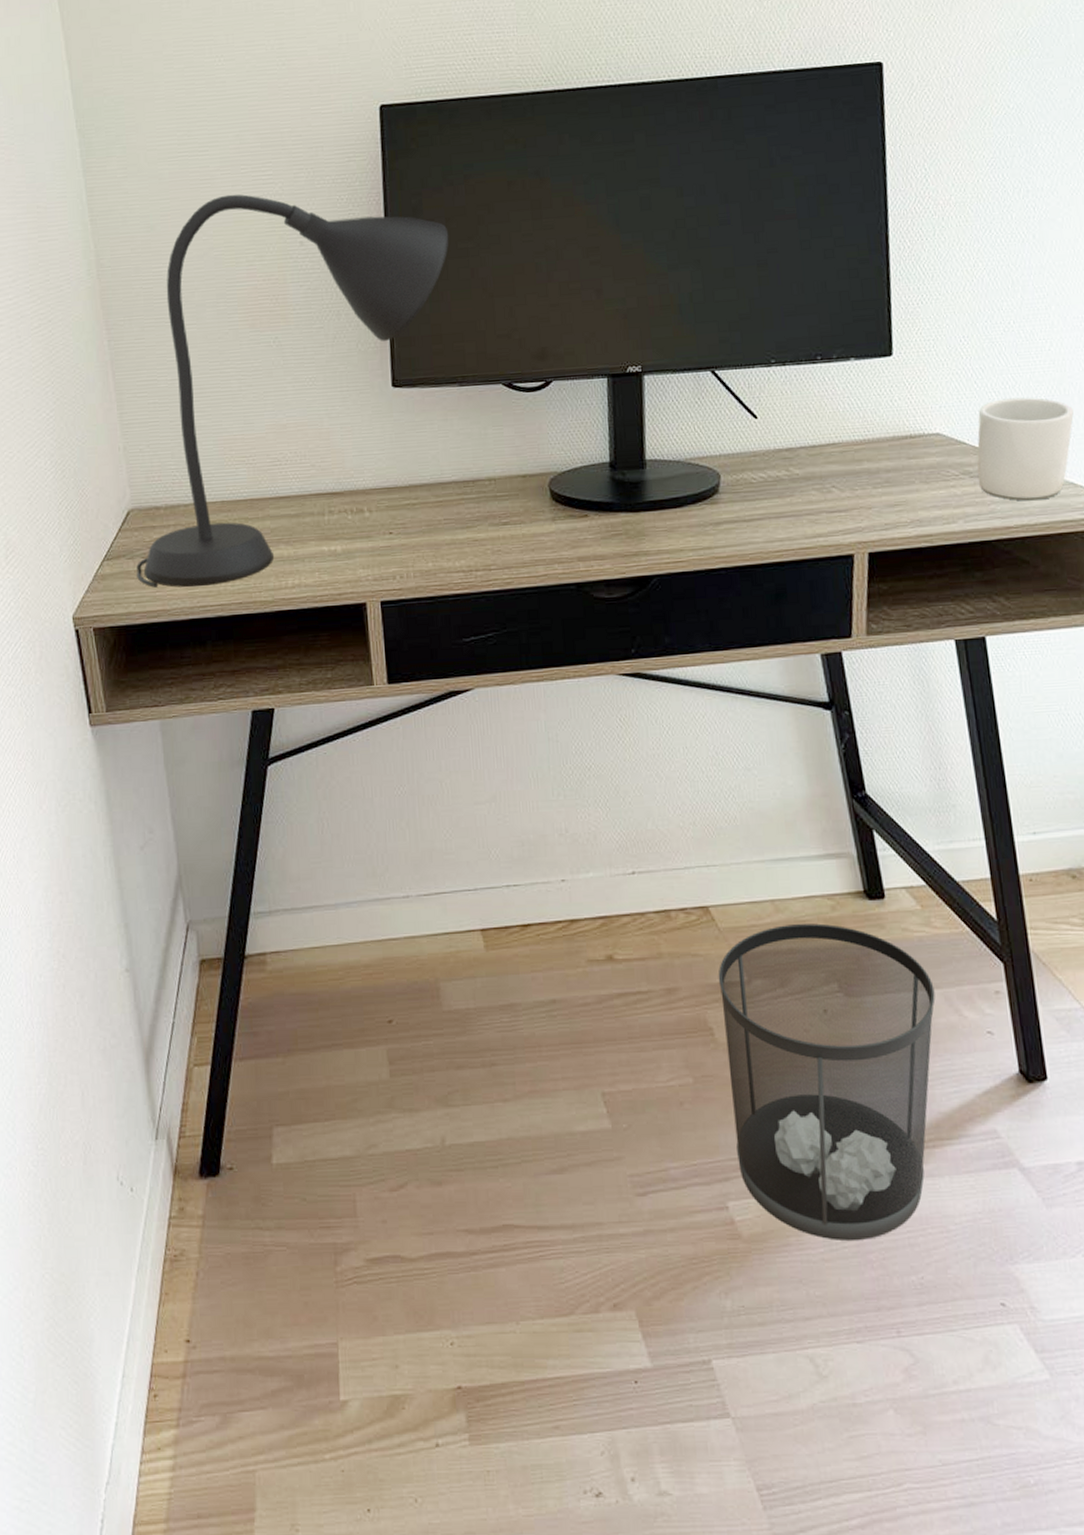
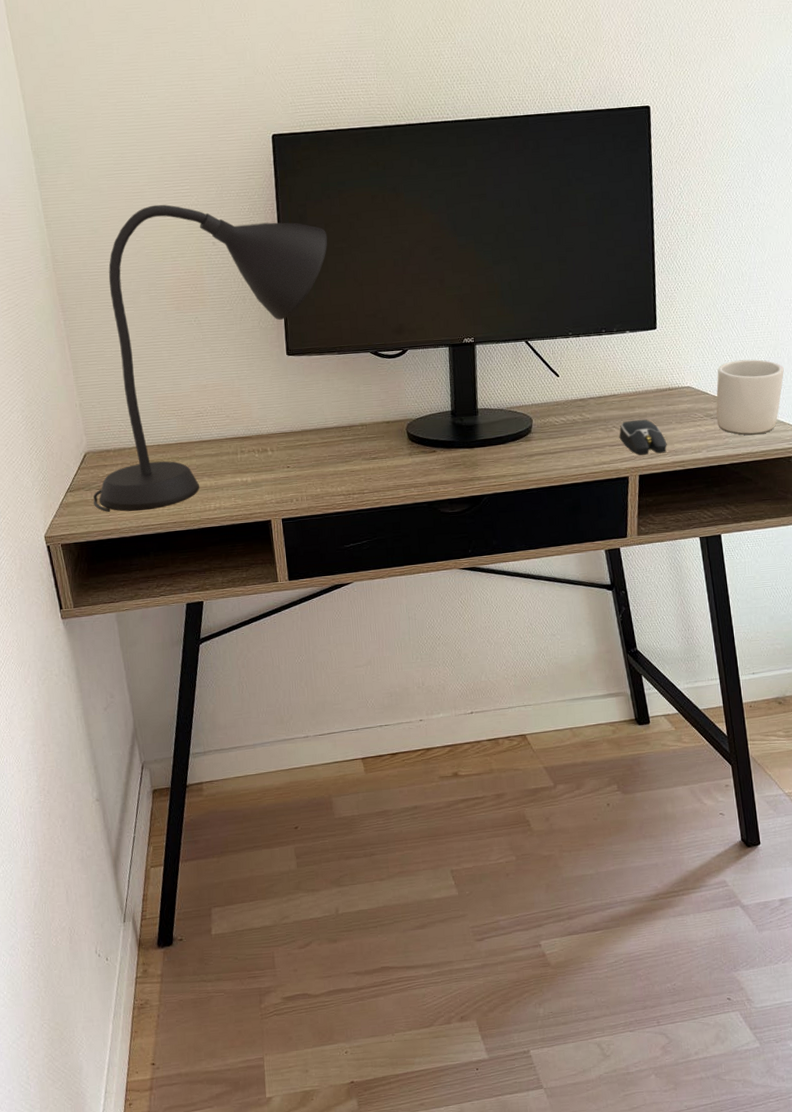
waste bin: present [718,923,936,1240] -> none [533,743,685,963]
computer mouse: none [840,477,908,526] -> present [619,419,667,456]

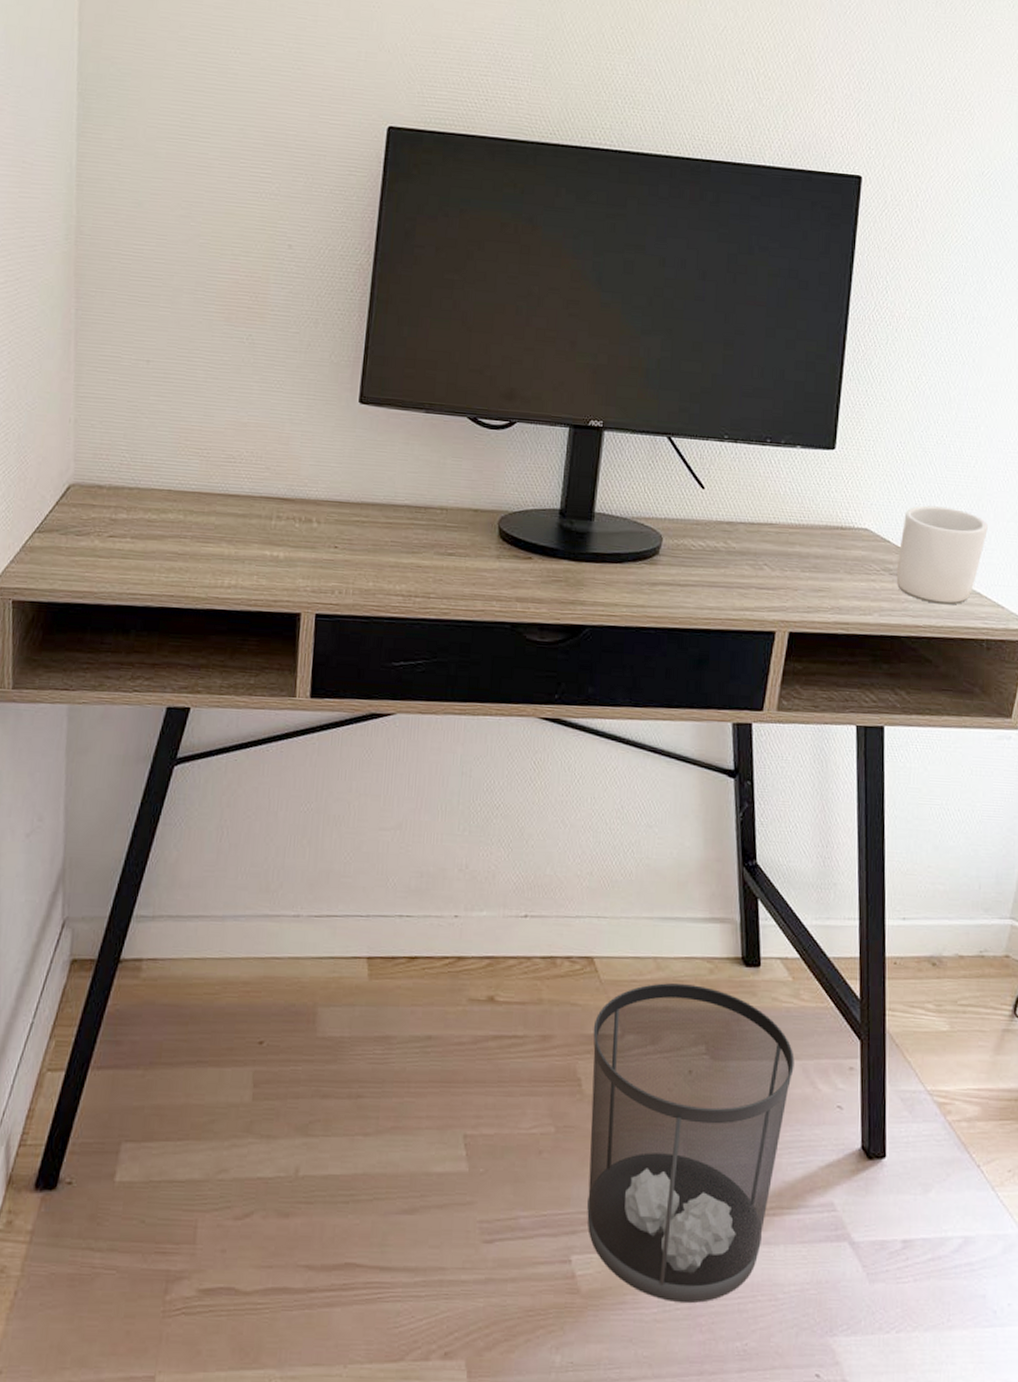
desk lamp: present [93,204,328,512] -> none [67,185,437,574]
waste bin: none [533,743,685,963] -> present [587,983,795,1303]
computer mouse: present [619,419,667,456] -> none [770,560,830,609]

